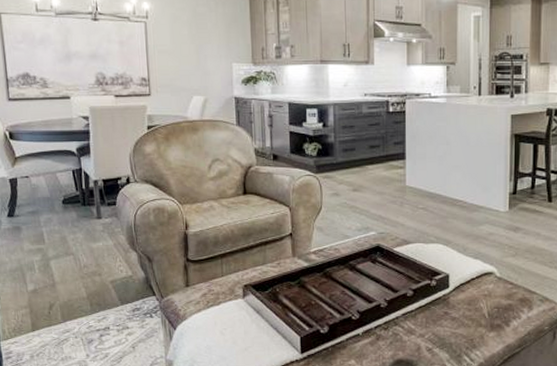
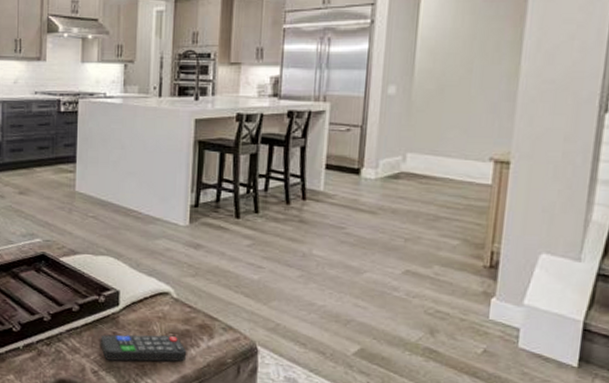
remote control: none [433,310,510,338] -> present [100,334,187,362]

